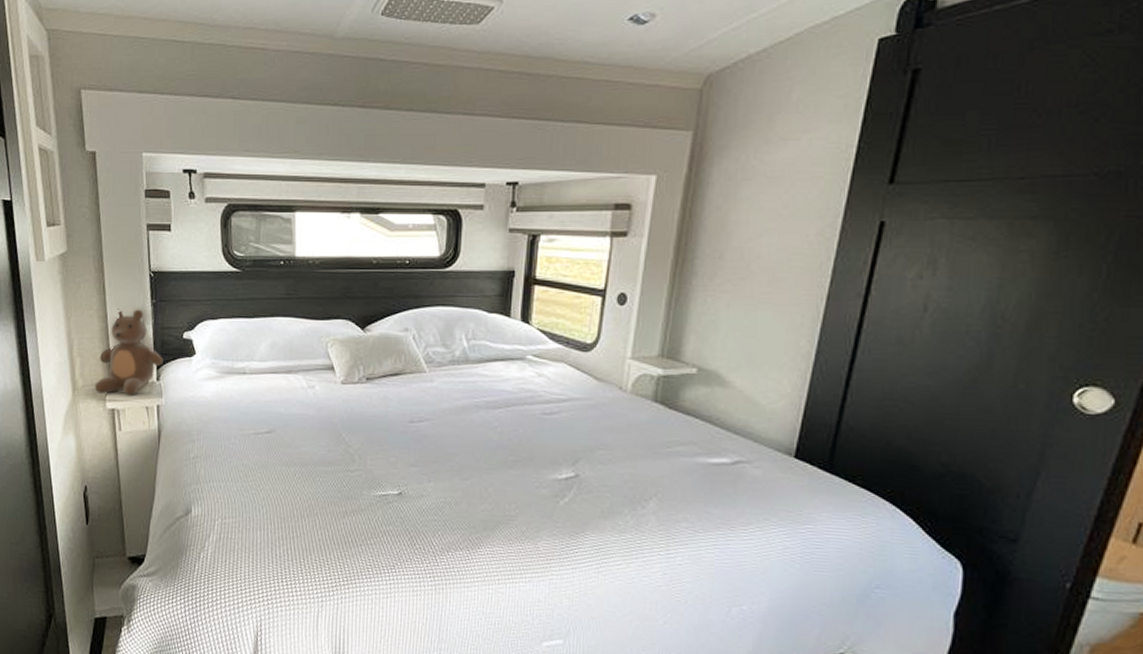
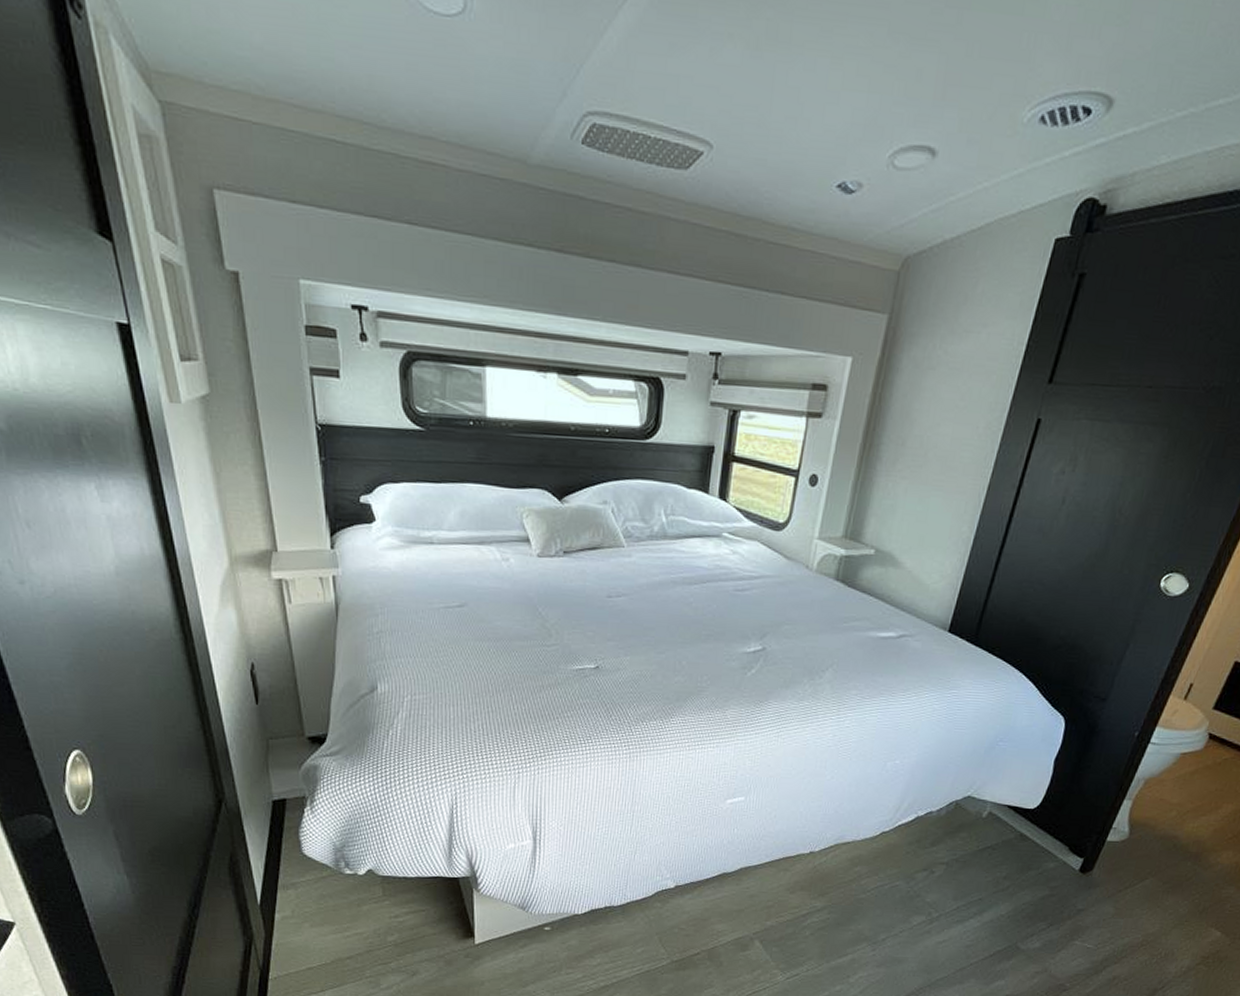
teddy bear: present [94,308,164,395] -> none [255,465,338,564]

